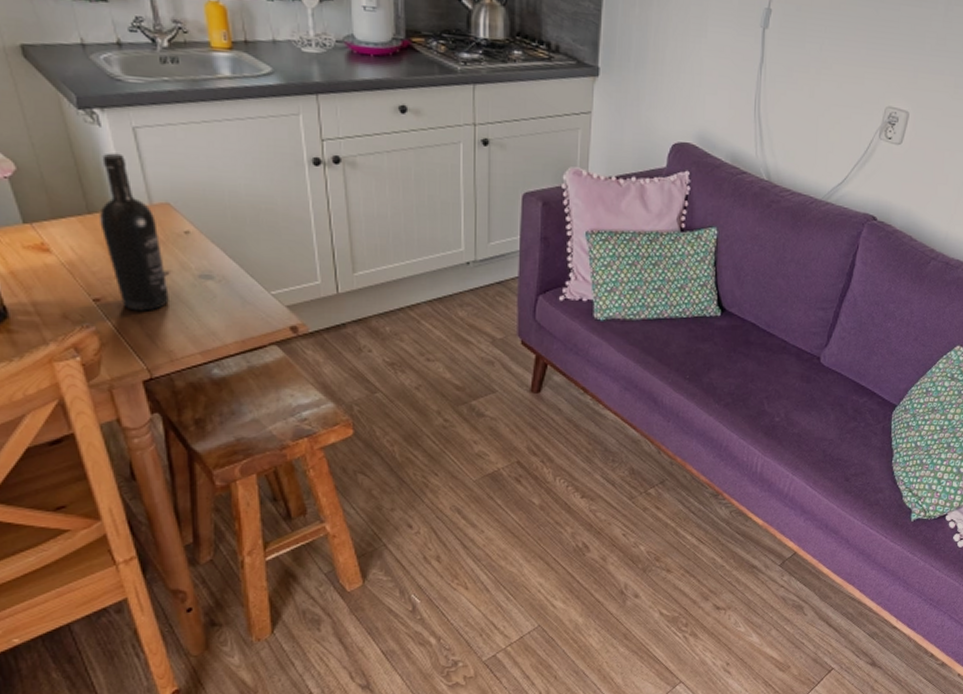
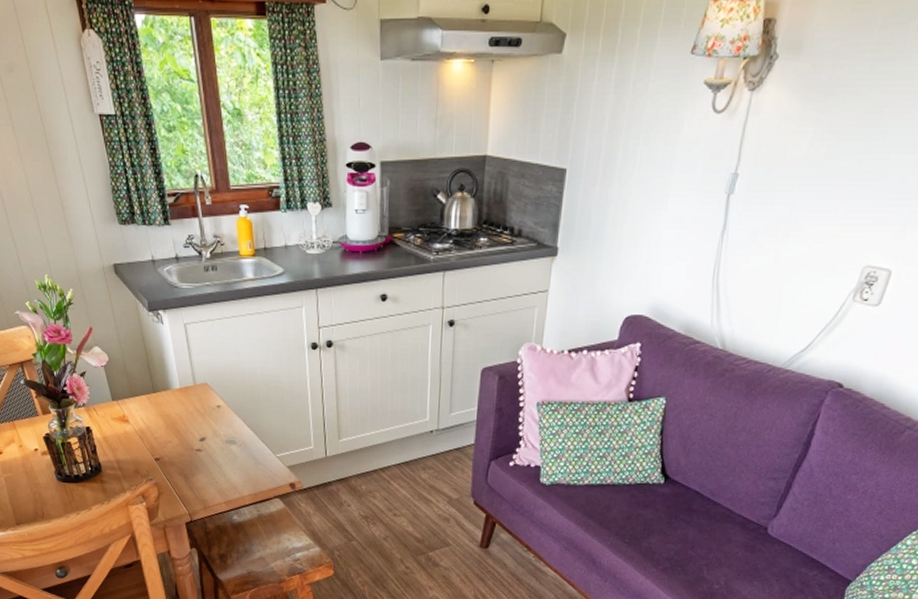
wine bottle: present [100,153,169,311] -> none [161,345,205,469]

